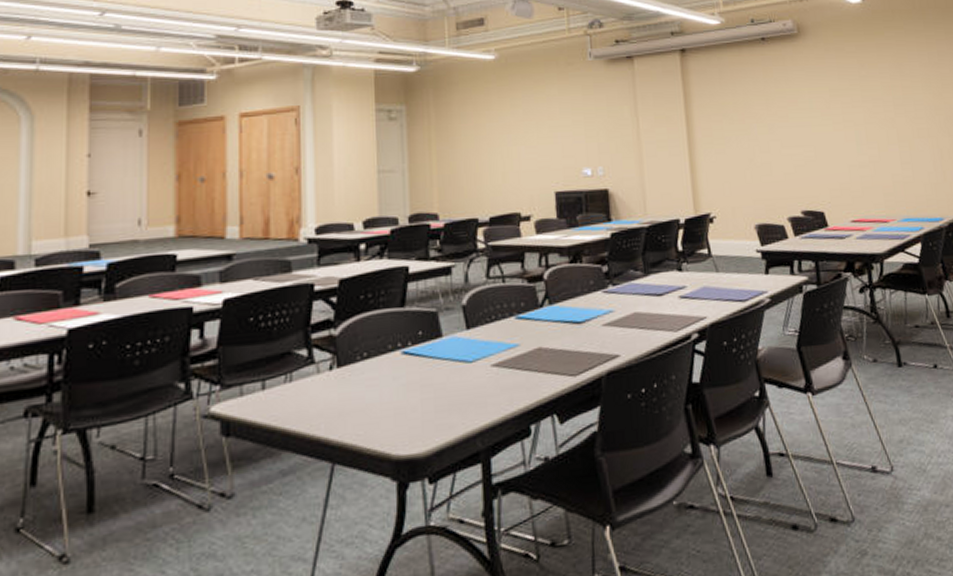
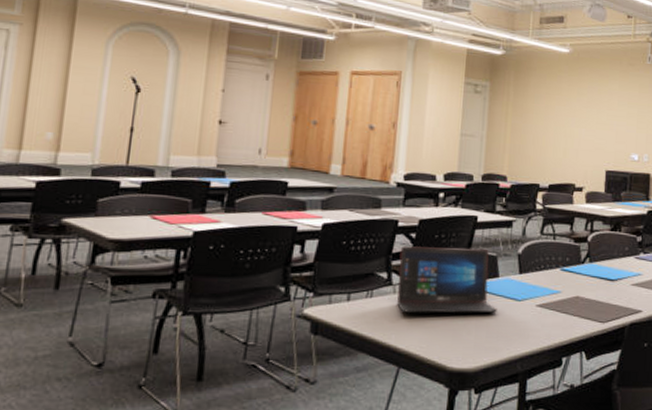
laptop: none [320,304,446,395] -> present [397,246,498,313]

